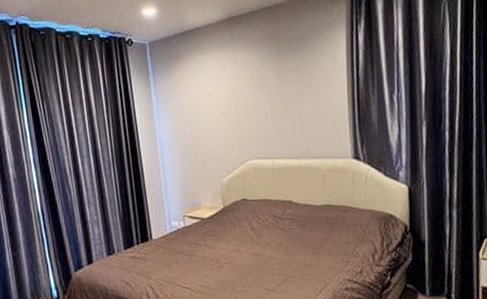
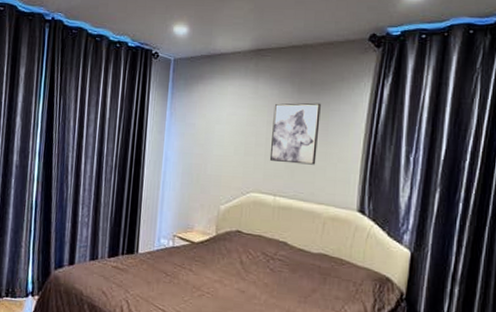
wall art: none [256,60,306,126] -> present [269,103,321,165]

